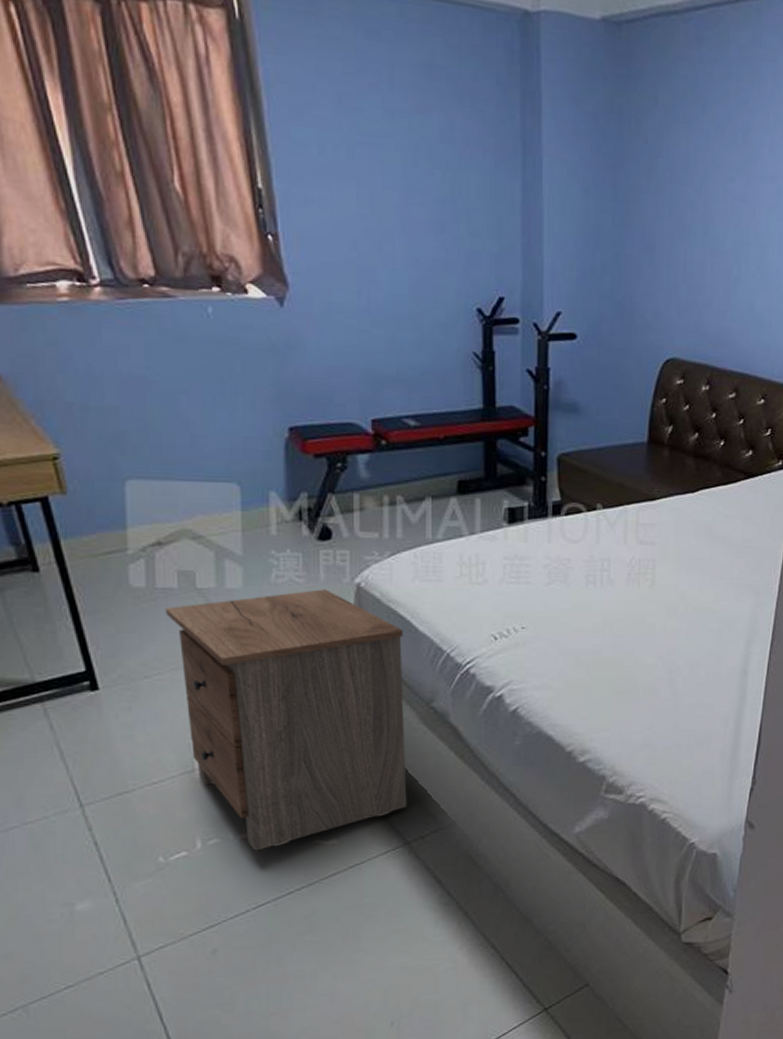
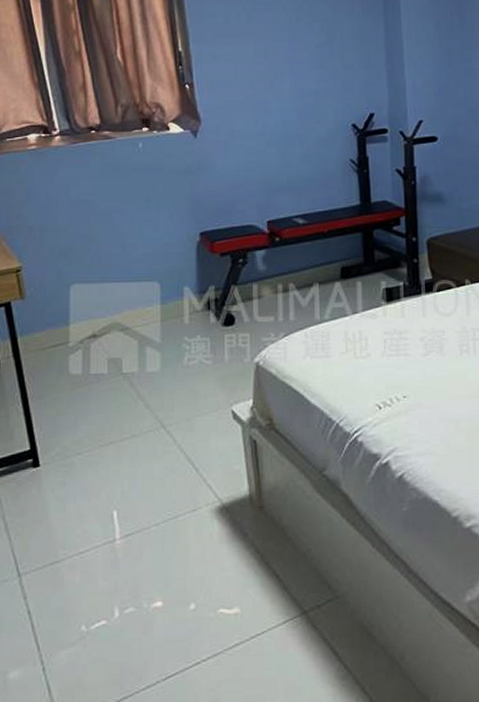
nightstand: present [165,589,407,851] -> none [97,369,304,620]

